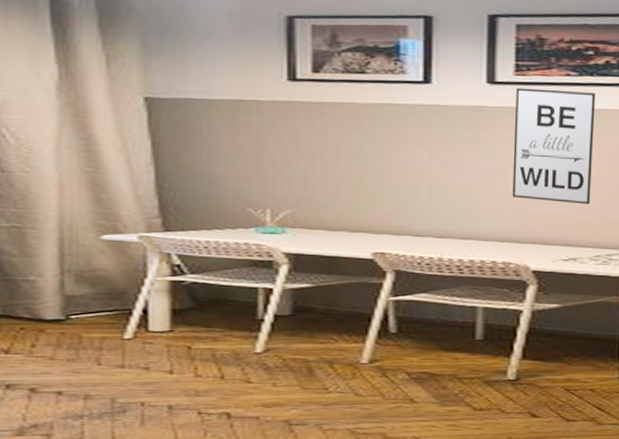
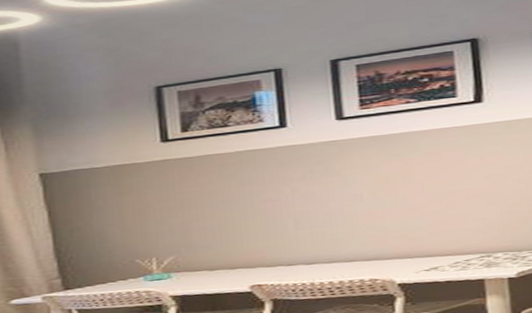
wall art: present [512,88,595,205] -> none [363,115,444,219]

